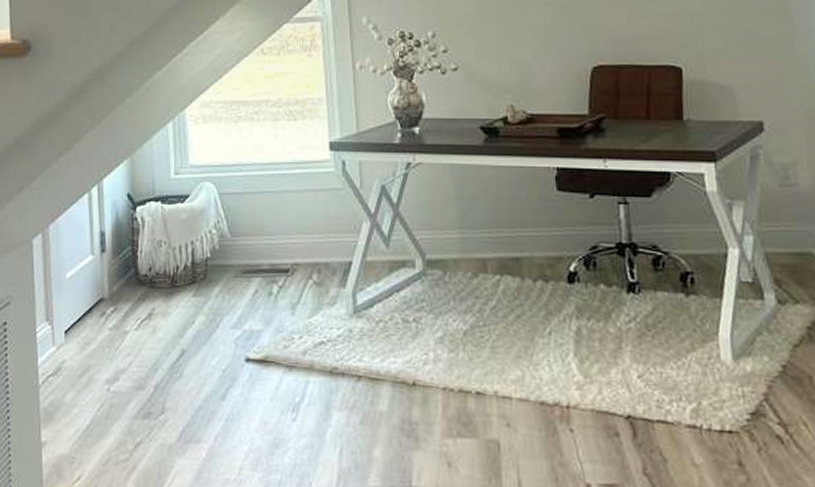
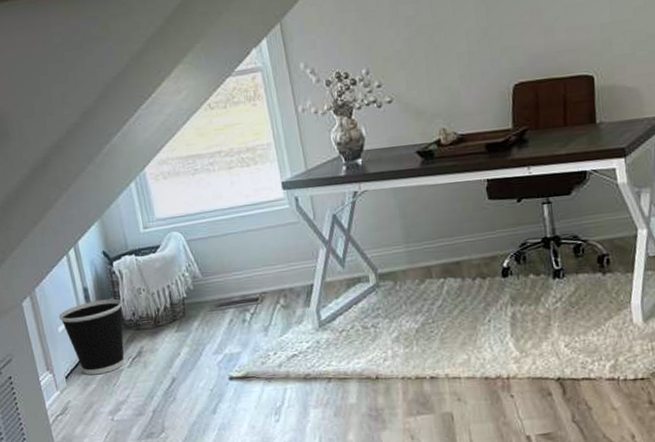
wastebasket: none [70,247,140,334] -> present [59,298,125,375]

